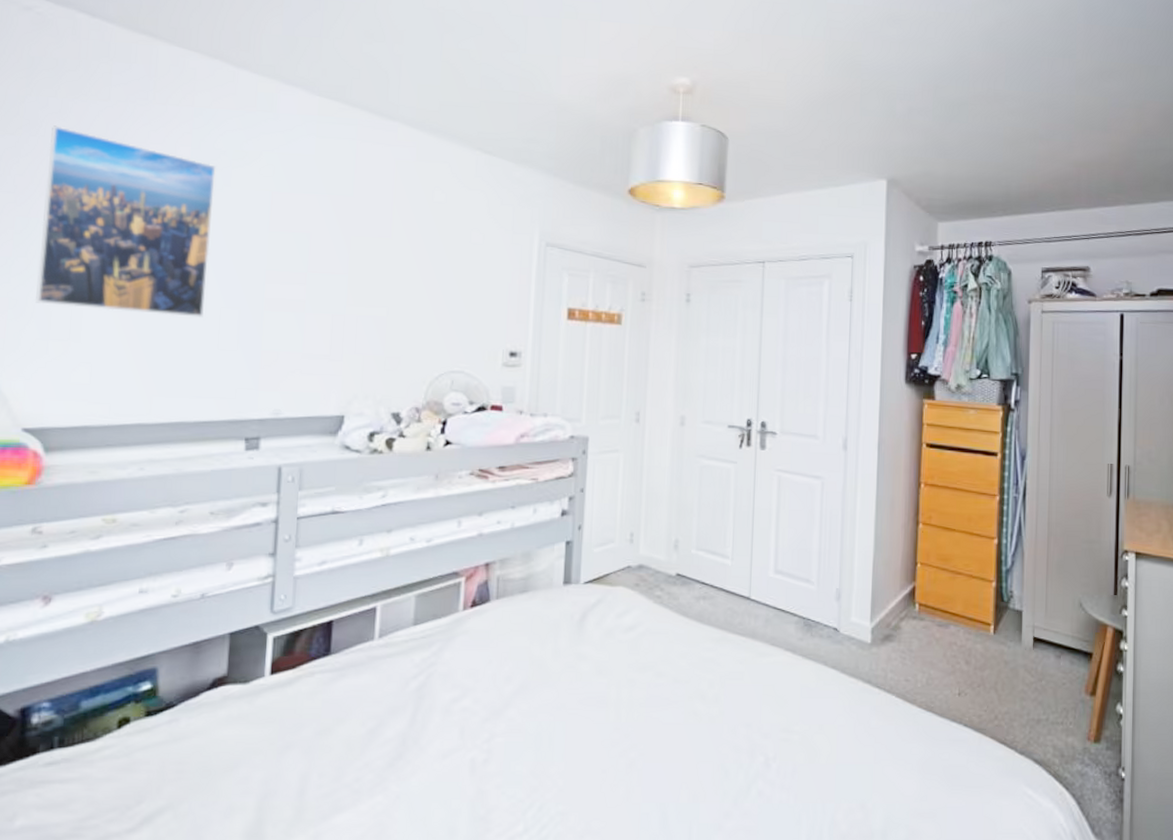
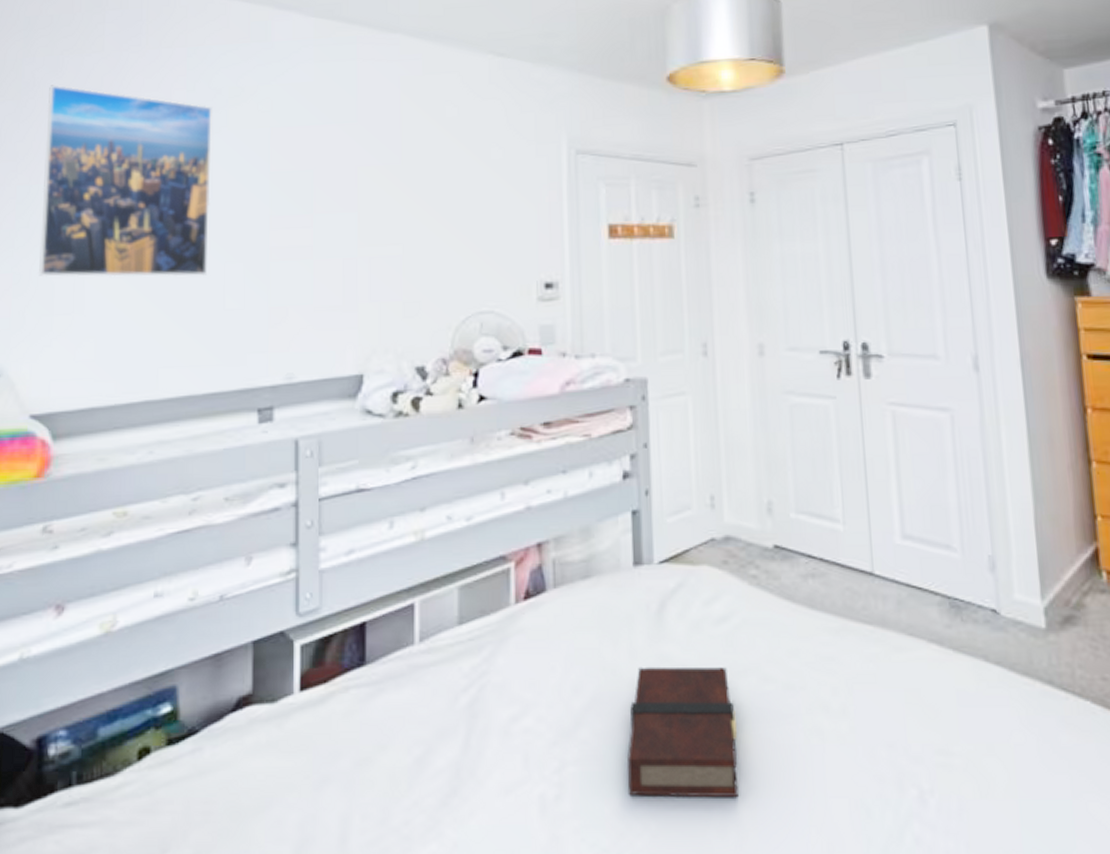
book: none [542,662,634,761] -> present [627,666,738,797]

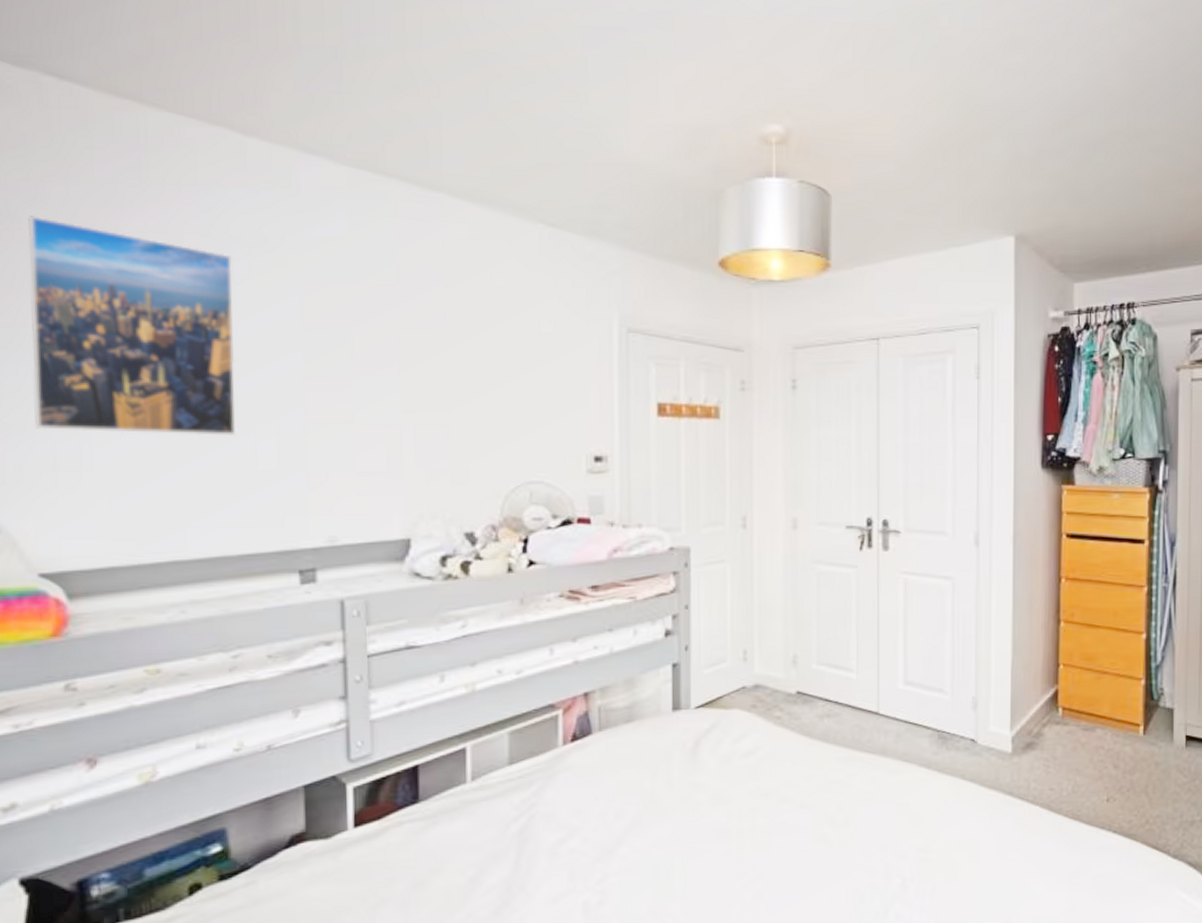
book: present [627,666,738,797] -> none [661,792,757,898]

